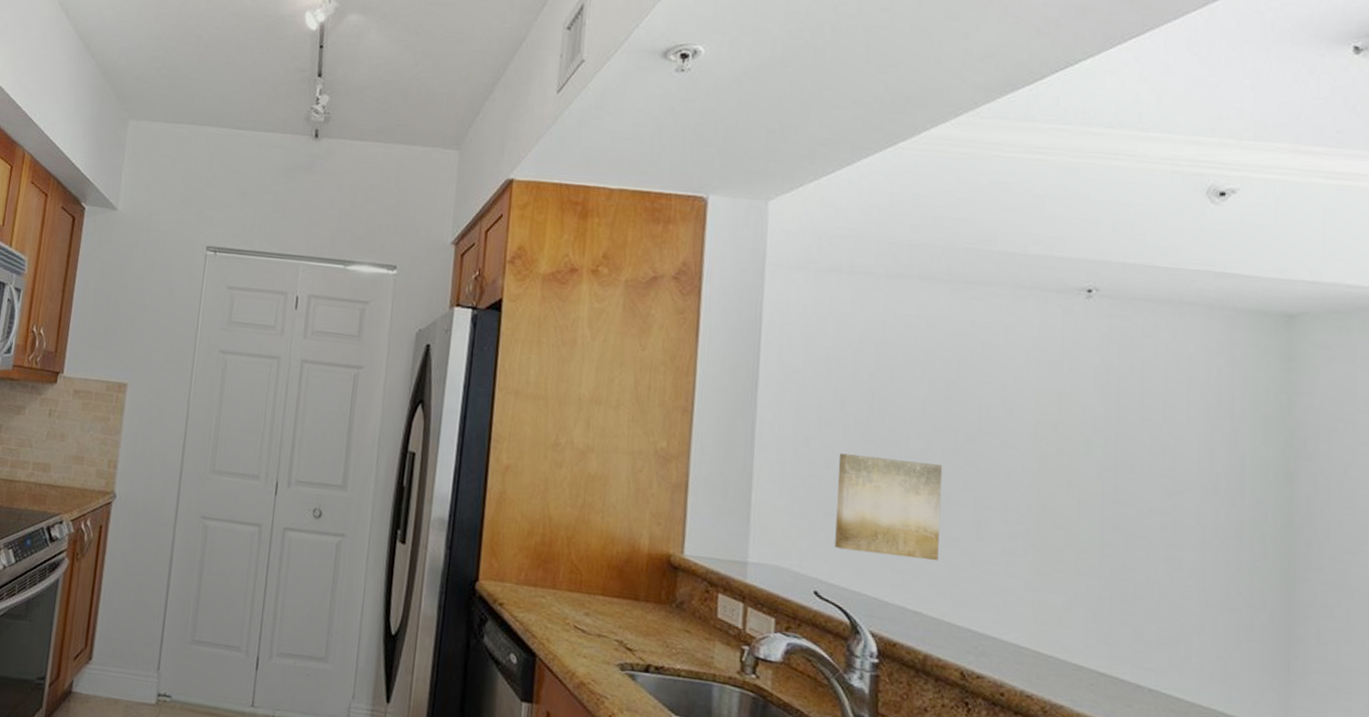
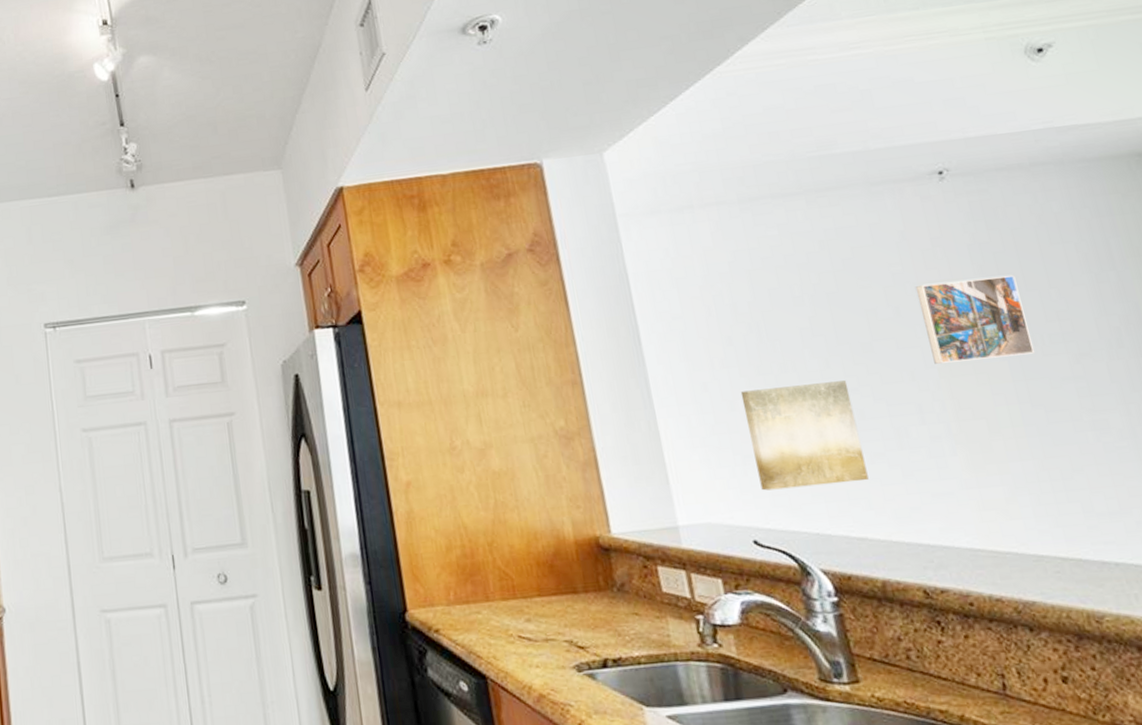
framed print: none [1031,392,1133,481] -> present [915,274,1035,364]

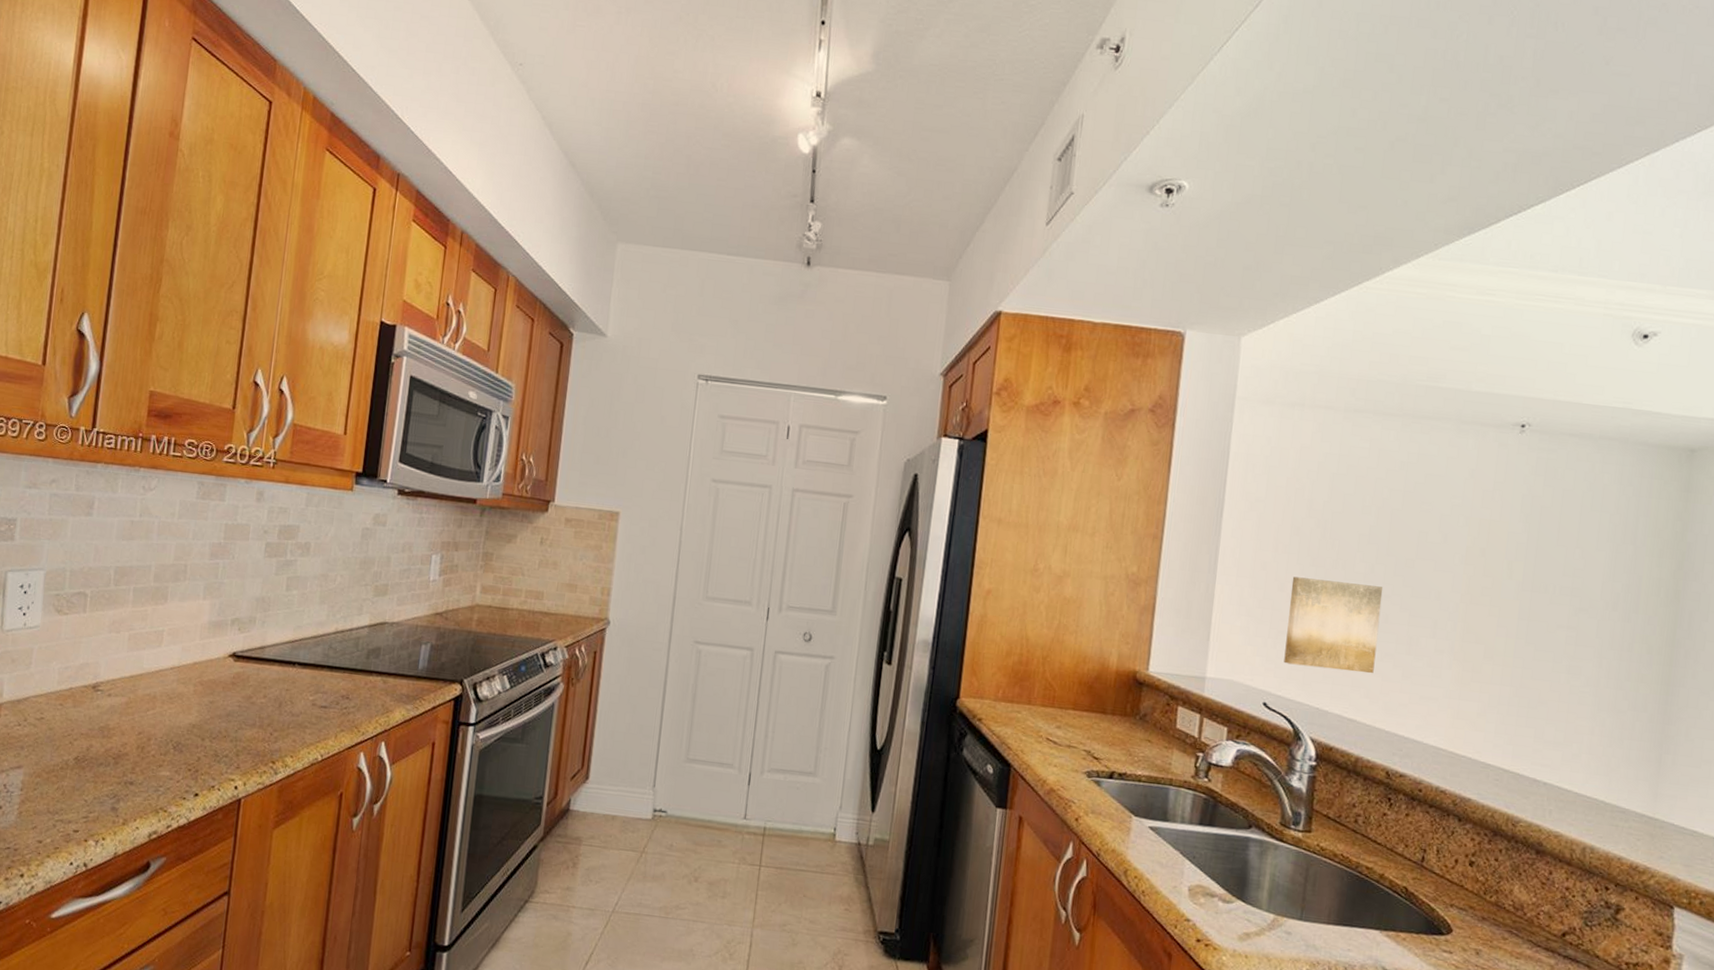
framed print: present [915,274,1035,364] -> none [1460,520,1552,600]

